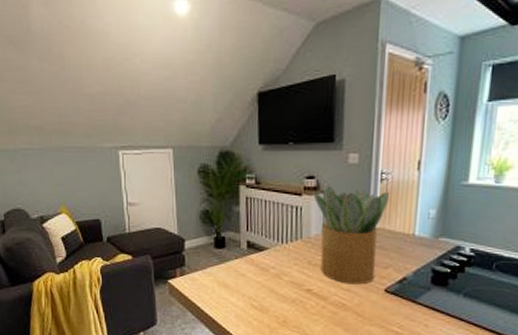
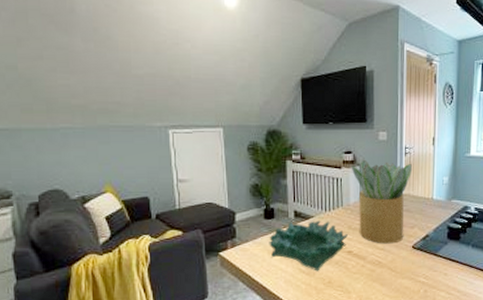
decorative bowl: none [219,252,307,309] -> present [269,220,348,271]

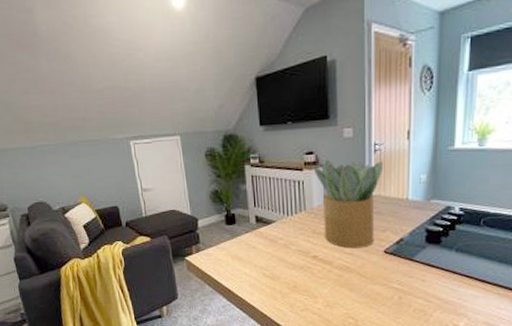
decorative bowl: present [269,220,348,271] -> none [232,224,312,276]

